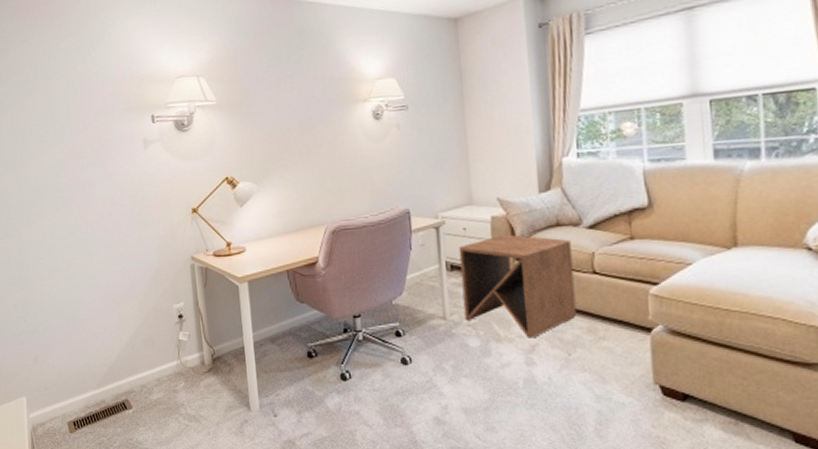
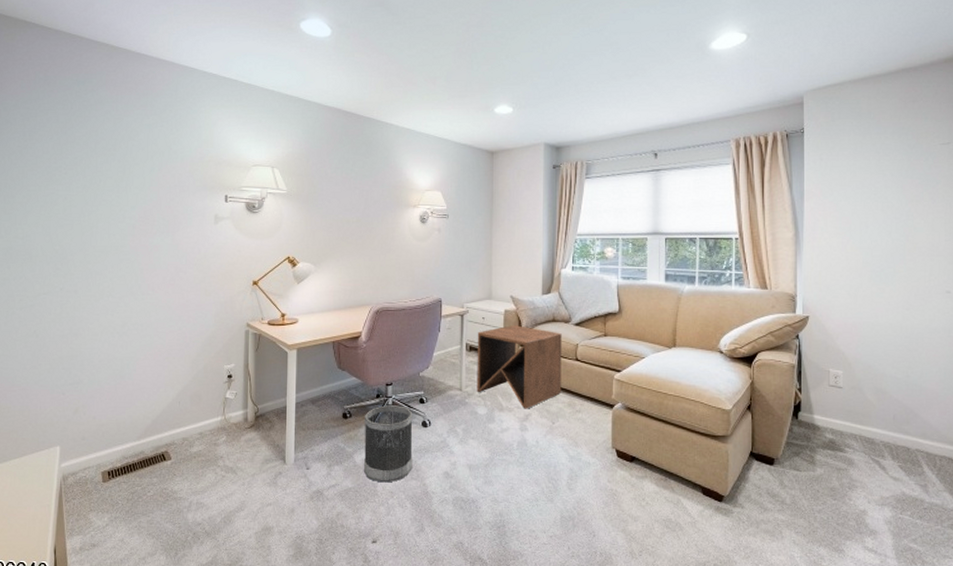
wastebasket: none [331,340,395,431] -> present [364,405,413,483]

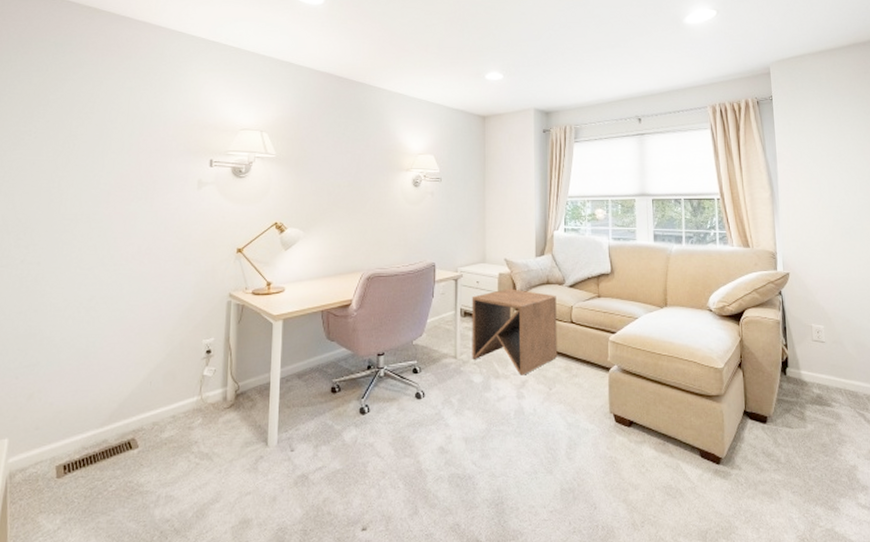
wastebasket: present [364,405,413,483] -> none [354,377,406,462]

